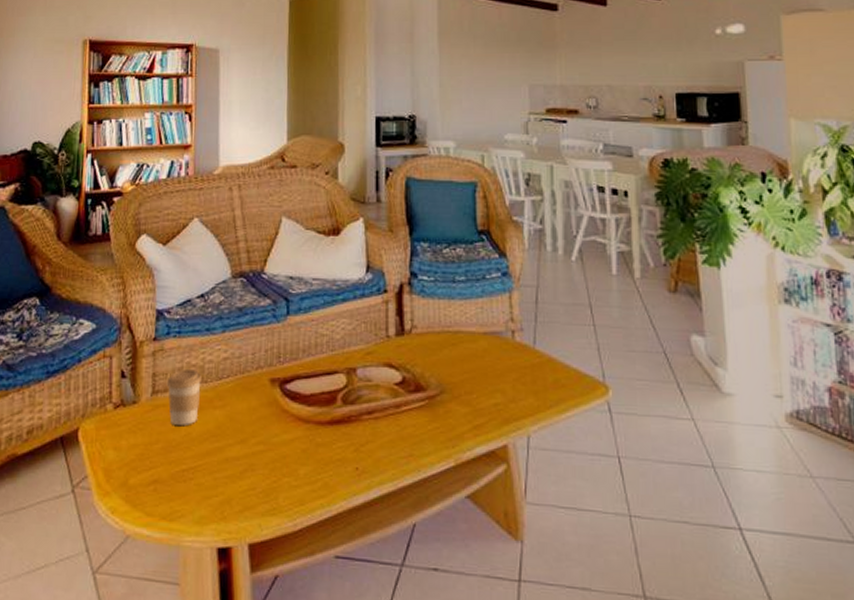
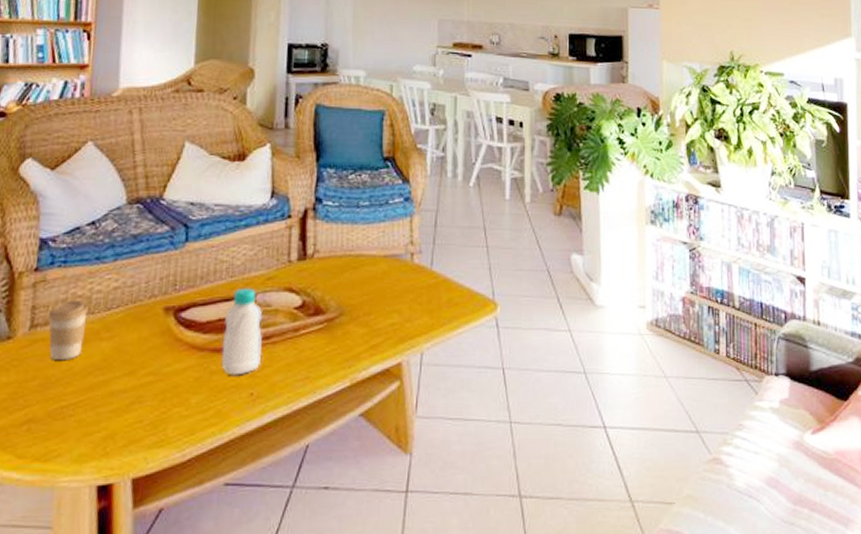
bottle: none [326,361,365,449] -> present [221,287,263,376]

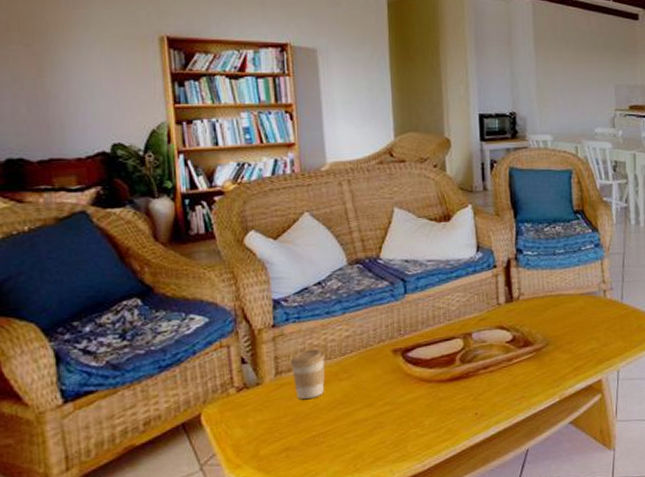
bottle: present [221,287,263,376] -> none [446,328,482,400]

